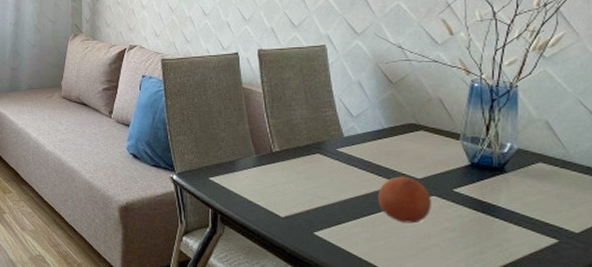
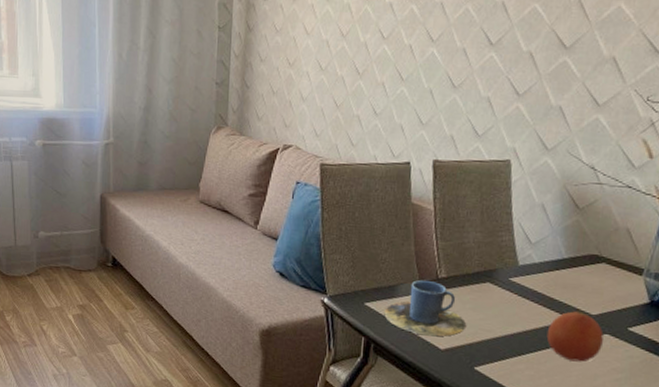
cup: none [227,155,301,206] -> present [384,280,466,337]

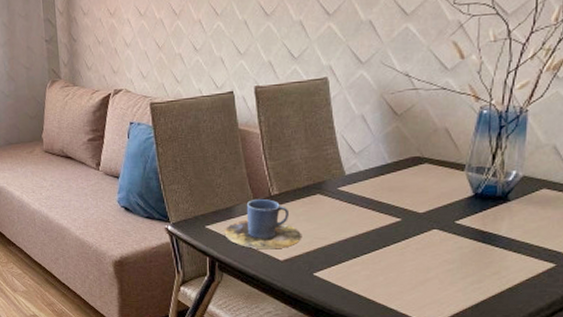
fruit: present [546,311,604,362] -> none [378,211,434,258]

